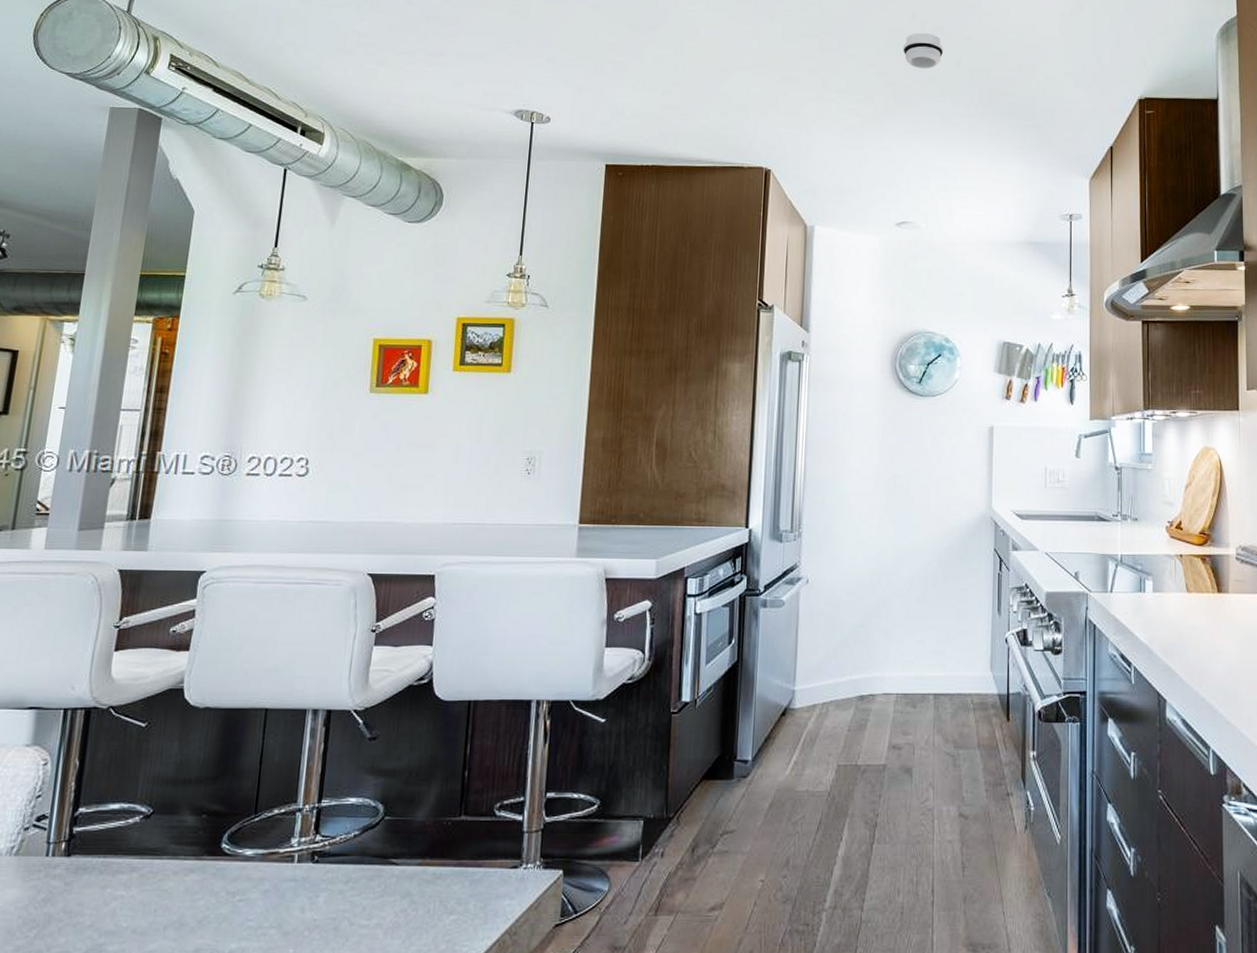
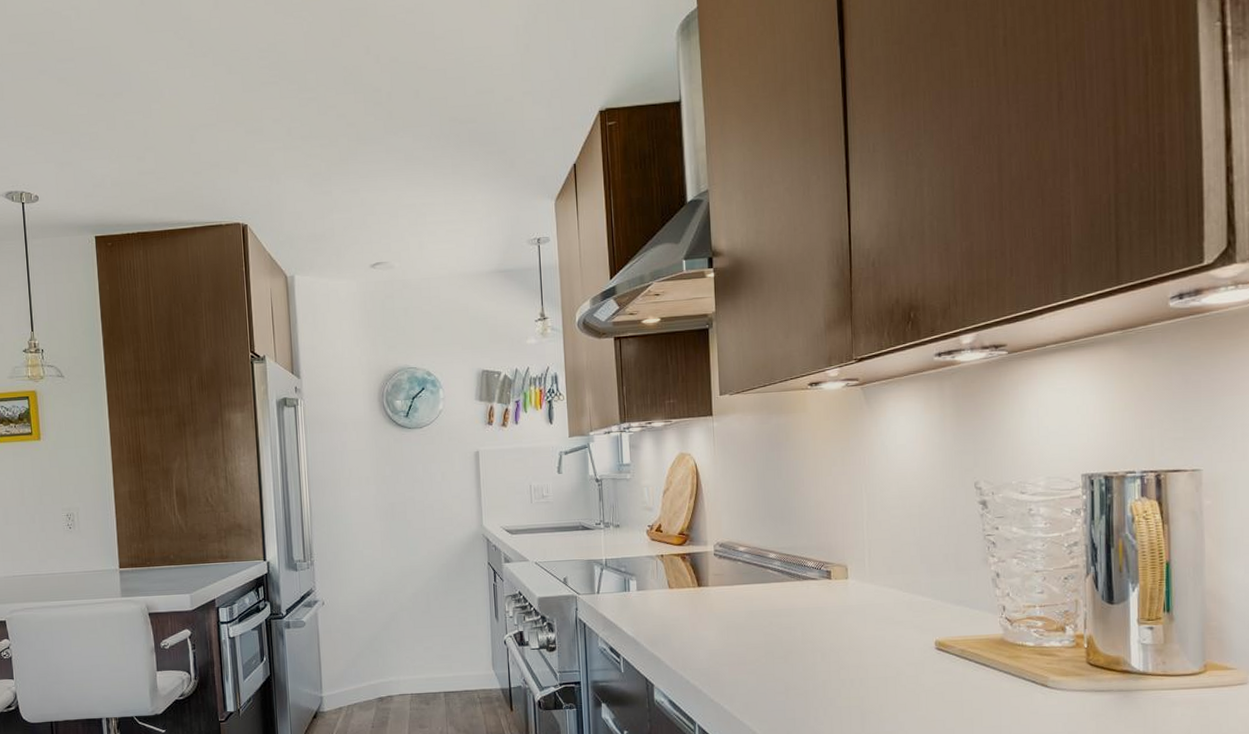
smoke detector: present [903,33,944,69] -> none [360,67,401,105]

